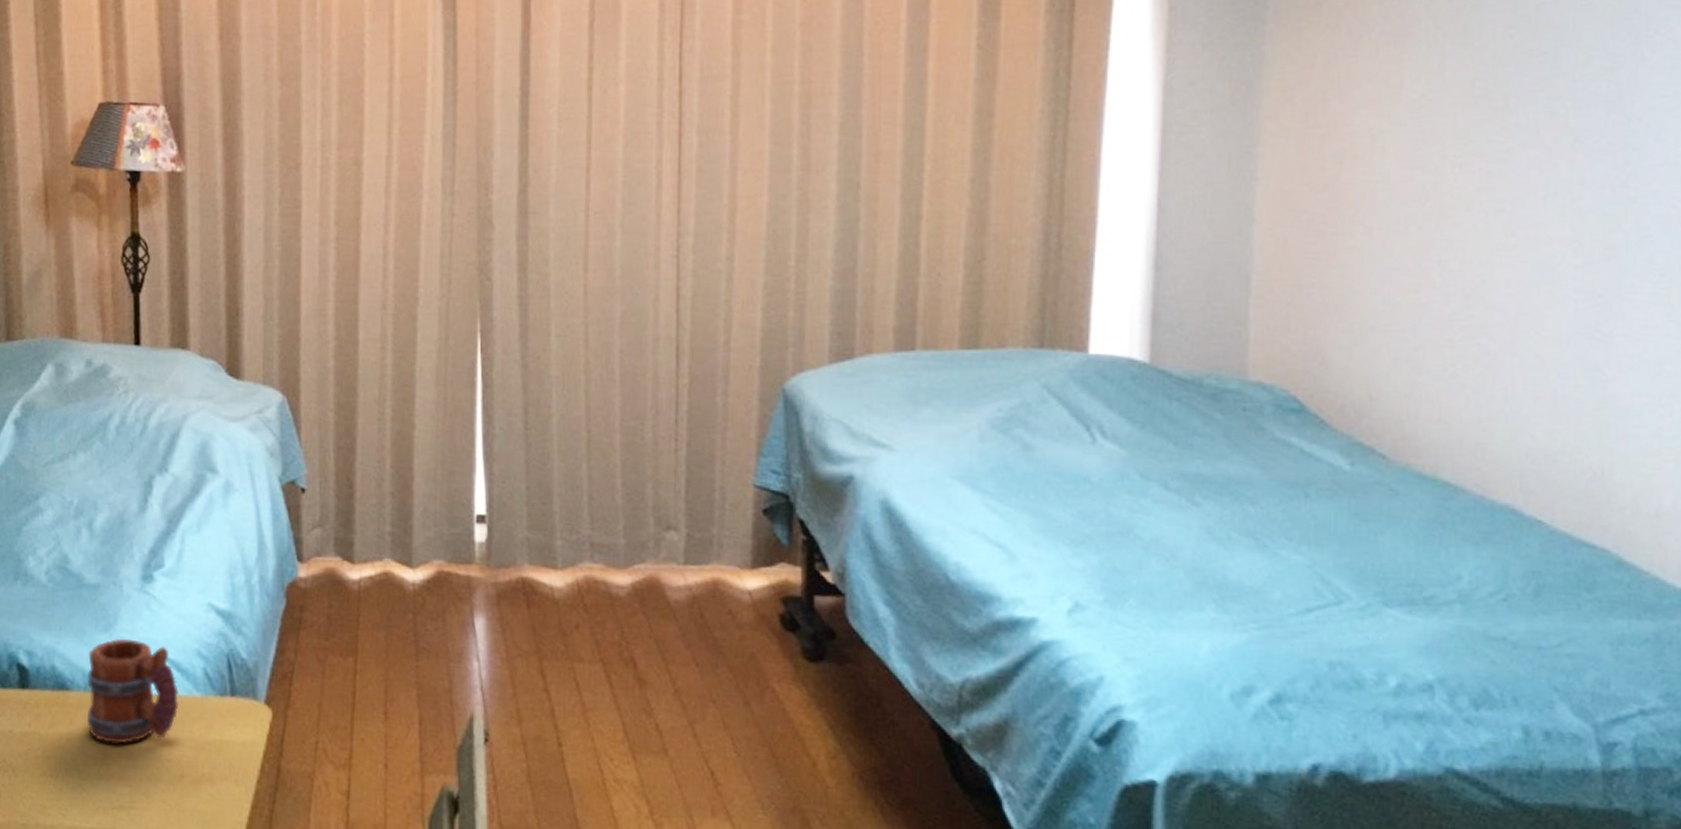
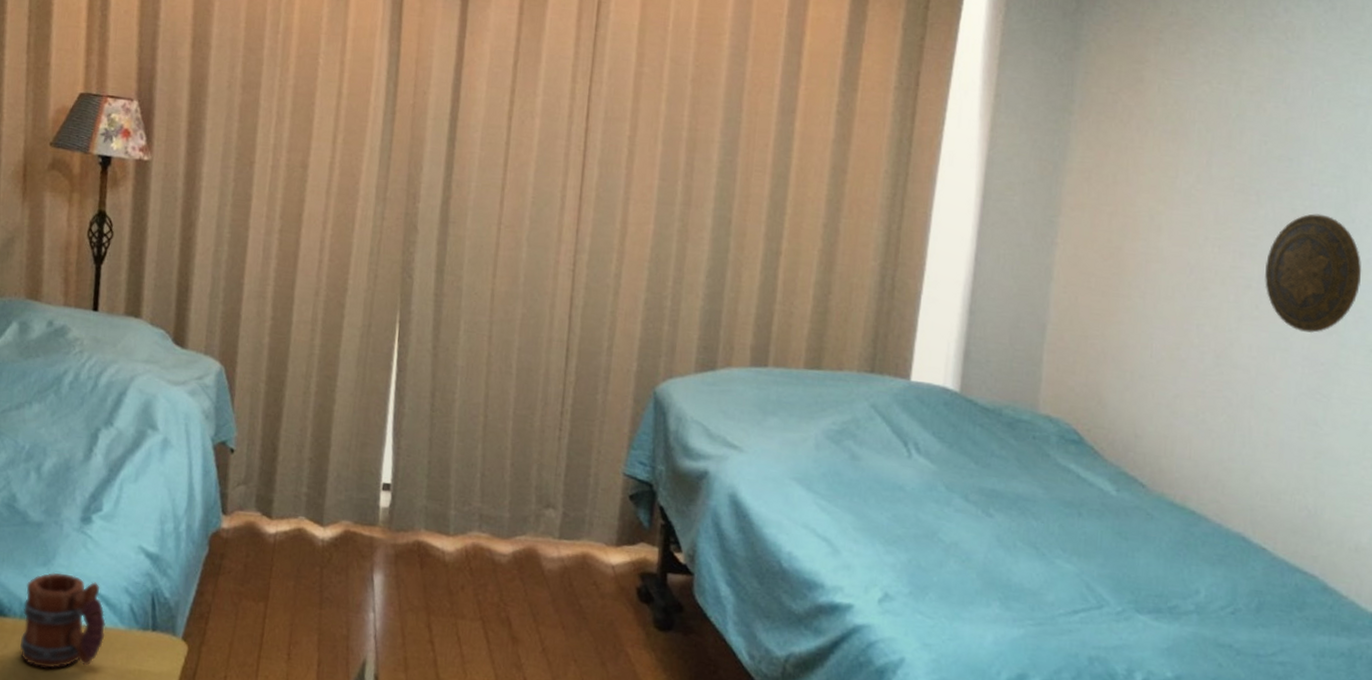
decorative plate: none [1521,116,1645,261] -> present [1265,213,1362,334]

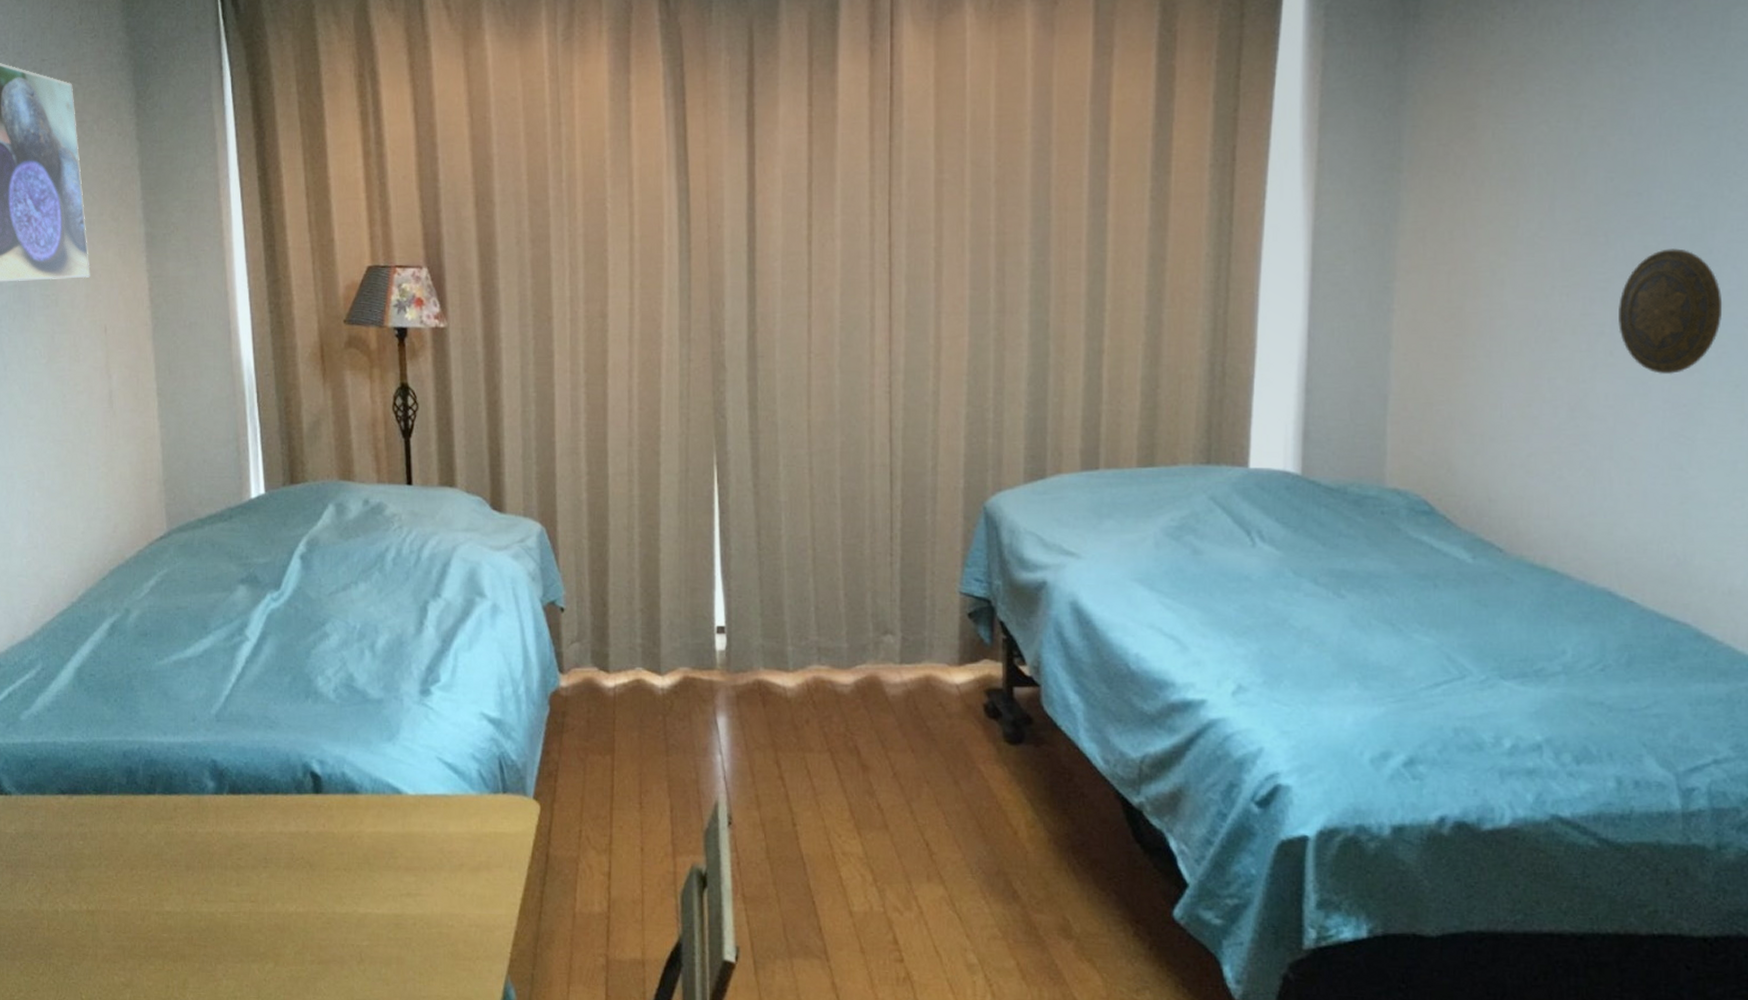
mug: present [20,572,106,669] -> none [375,746,456,839]

